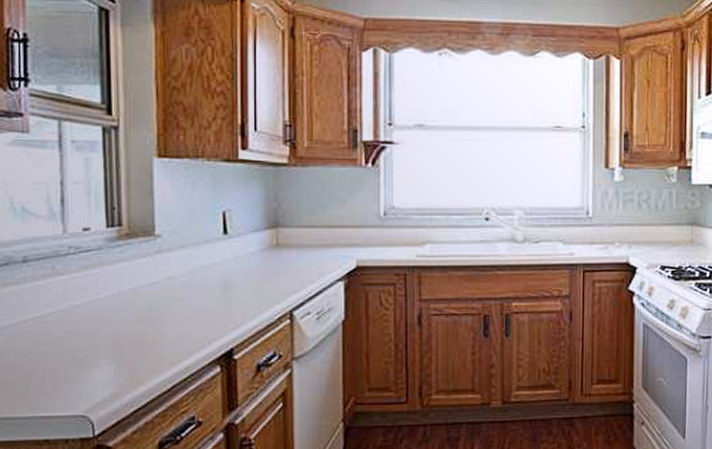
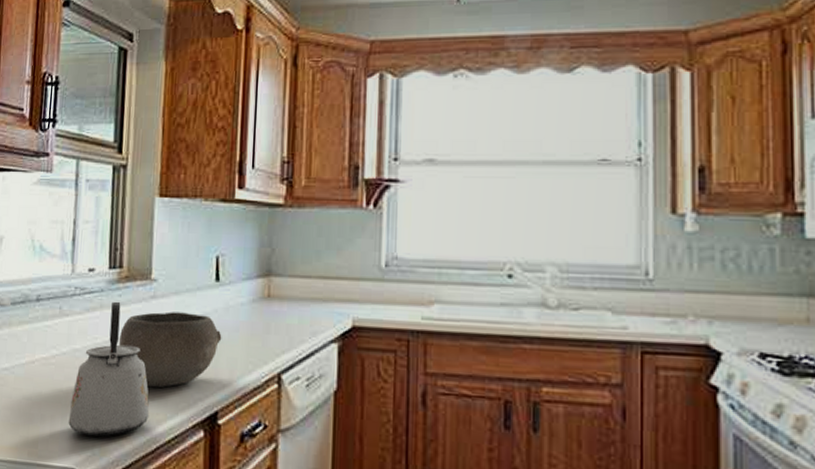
kettle: none [73,257,163,384] -> present [68,301,150,437]
bowl: none [125,264,233,334] -> present [119,311,222,388]

